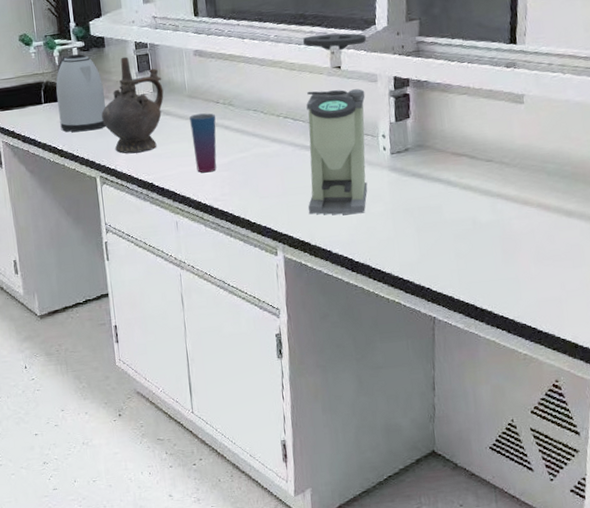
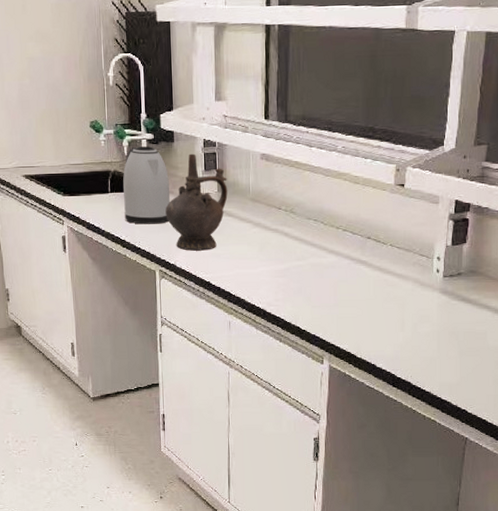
cup: present [189,113,217,173] -> none [251,218,276,277]
coffee grinder: present [303,33,368,215] -> none [357,150,433,332]

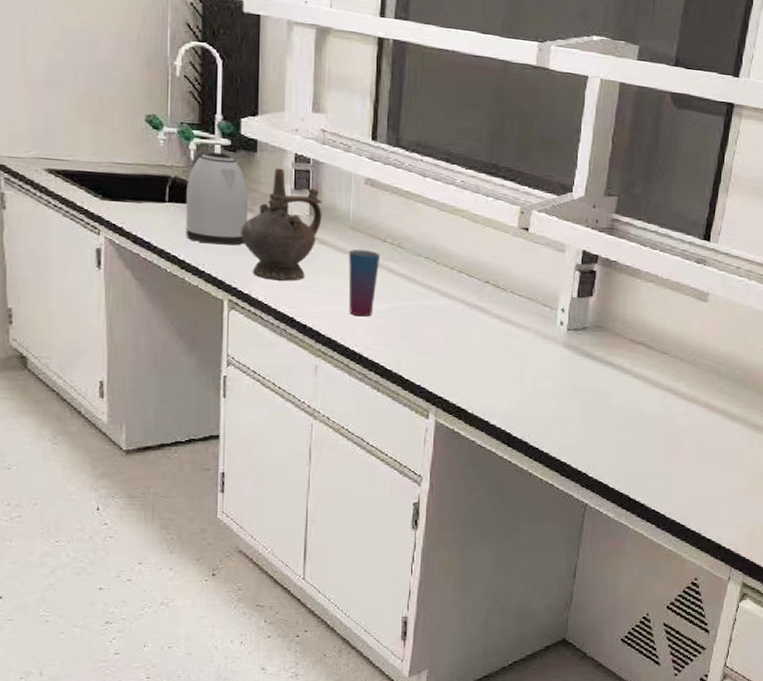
cup: none [251,218,276,277] -> present [348,249,380,317]

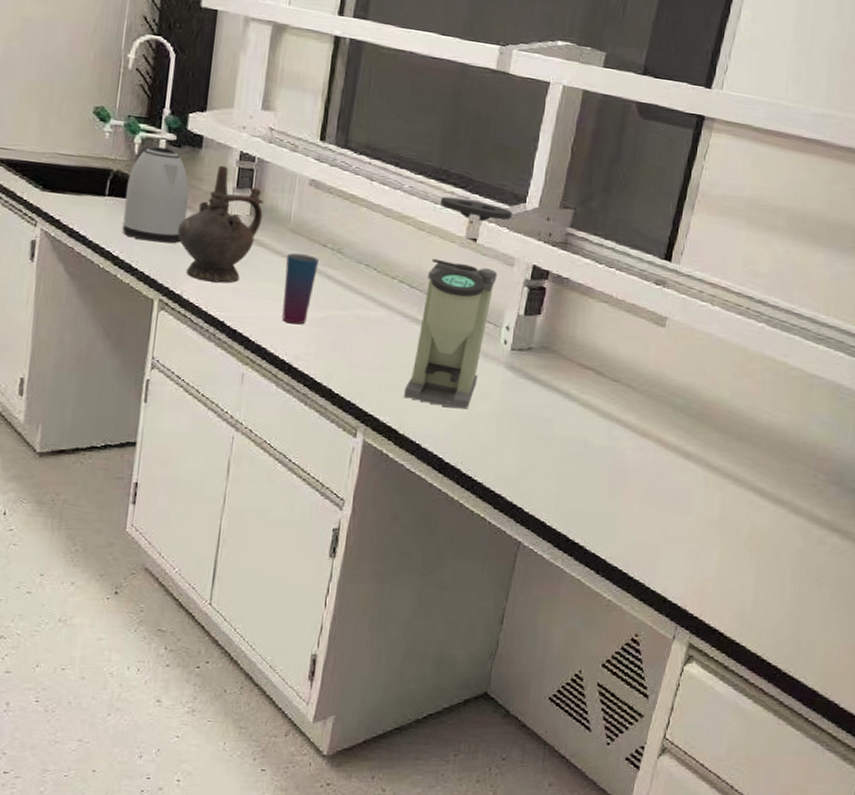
coffee grinder: none [470,189,561,387] -> present [403,196,513,409]

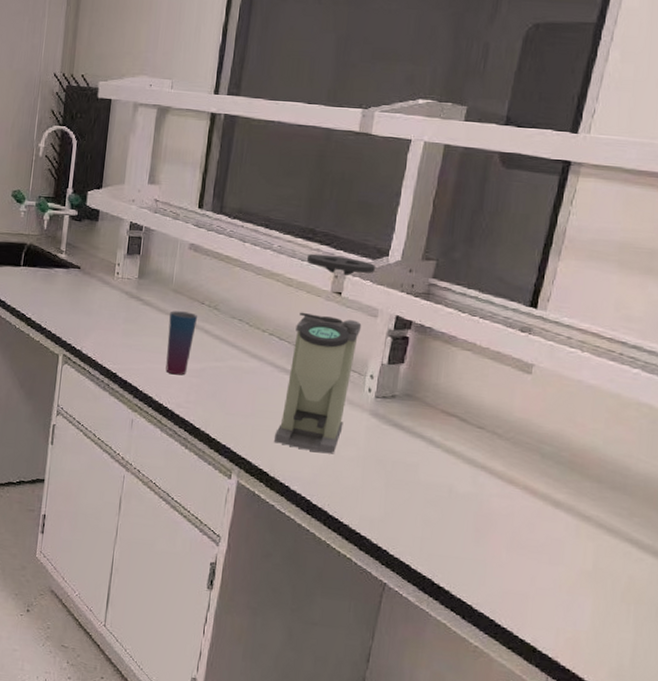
kettle: present [122,146,189,244] -> none [34,221,88,305]
ceremonial vessel: present [178,165,264,284] -> none [78,235,150,339]

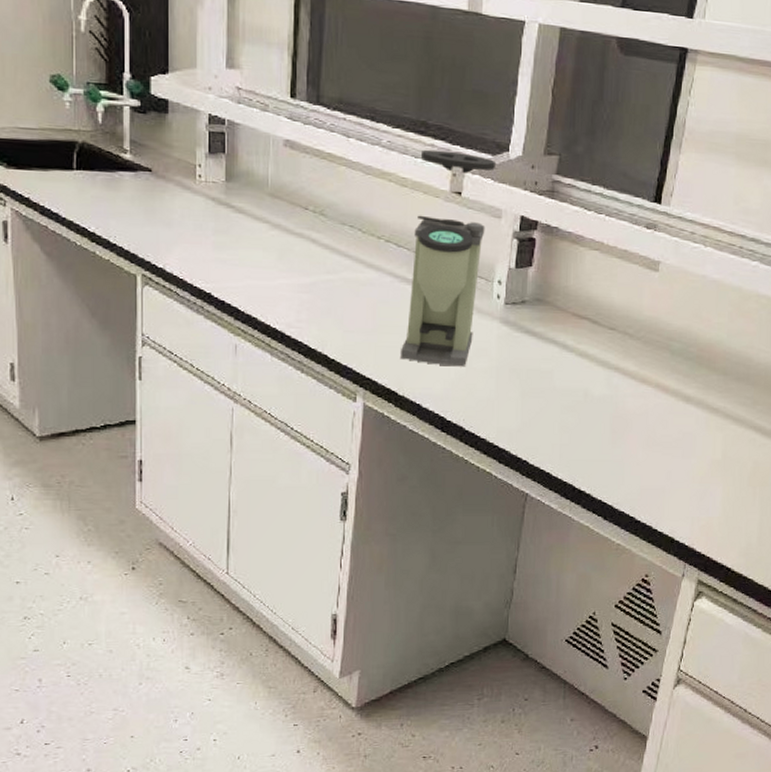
cup: present [165,310,197,375] -> none [268,218,301,292]

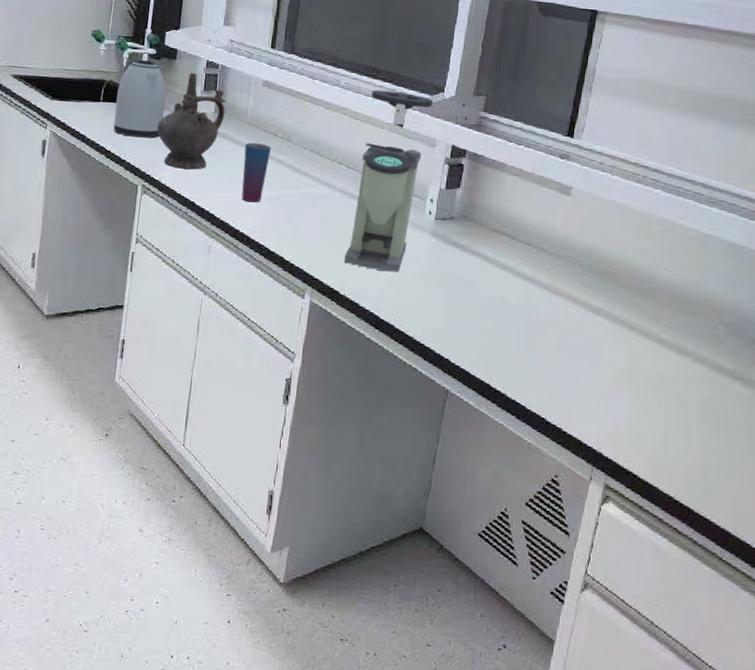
kettle: none [95,113,159,216] -> present [113,59,166,138]
ceremonial vessel: none [153,130,239,254] -> present [157,72,226,170]
cup: none [268,218,301,292] -> present [241,142,271,203]

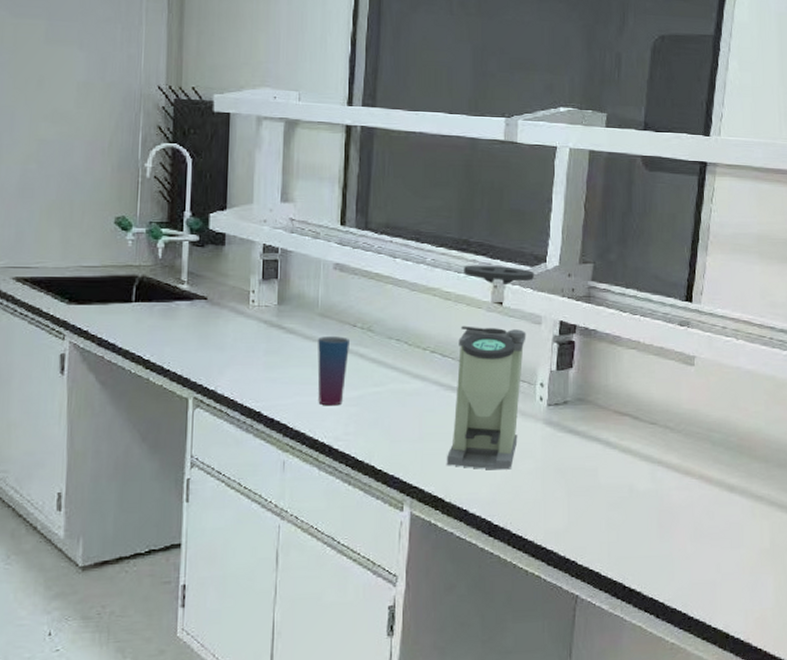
kettle: present [113,59,166,138] -> none [151,248,215,341]
ceremonial vessel: present [157,72,226,170] -> none [207,259,291,374]

